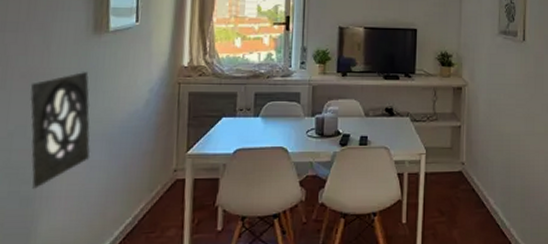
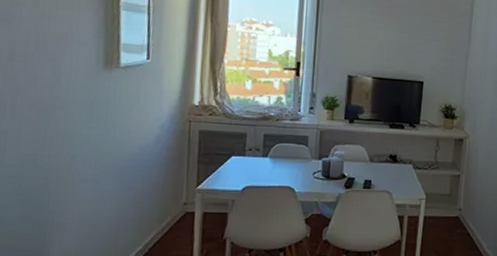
wall ornament: present [30,71,91,189] -> none [40,104,102,215]

